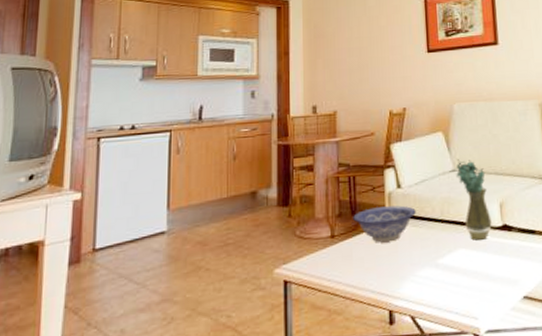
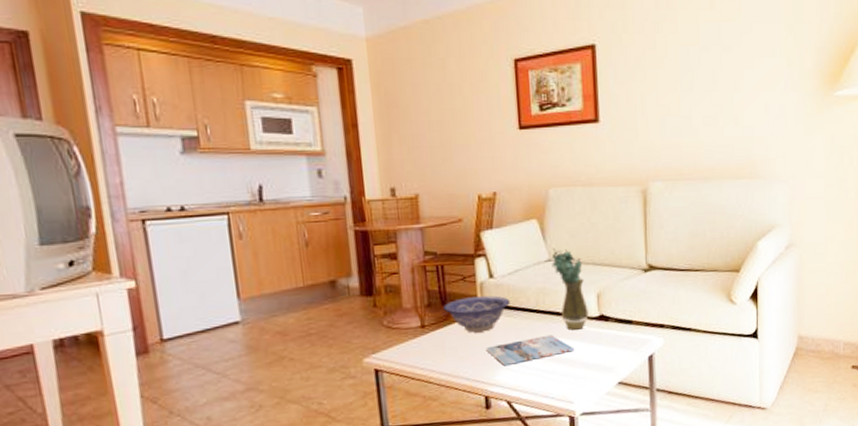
magazine: none [391,245,478,279] -> present [486,335,574,367]

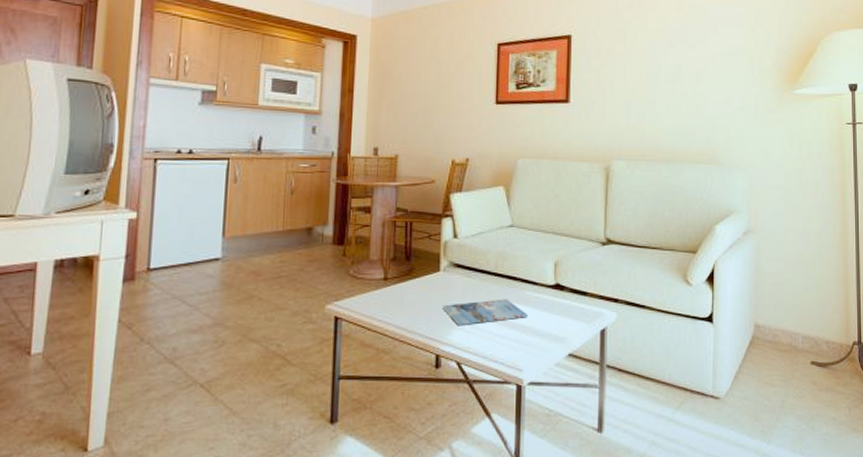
decorative bowl: present [443,295,510,333] -> none [407,255,470,290]
vase: present [552,249,589,330] -> none [514,215,545,296]

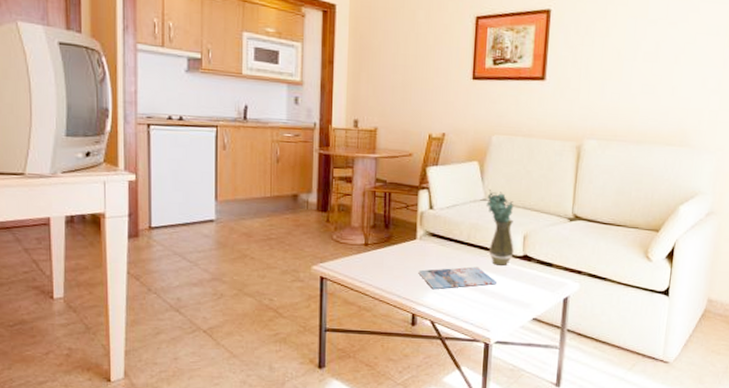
vase: none [514,215,545,296] -> present [486,190,514,266]

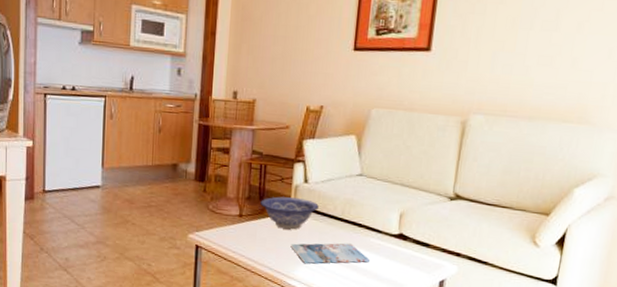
decorative bowl: none [386,224,445,256] -> present [260,196,319,230]
vase: present [486,190,514,266] -> none [362,165,392,244]

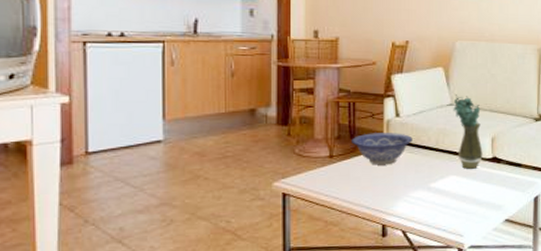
magazine: present [290,243,370,264] -> none [387,172,467,198]
vase: none [362,165,392,244] -> present [453,94,483,169]

